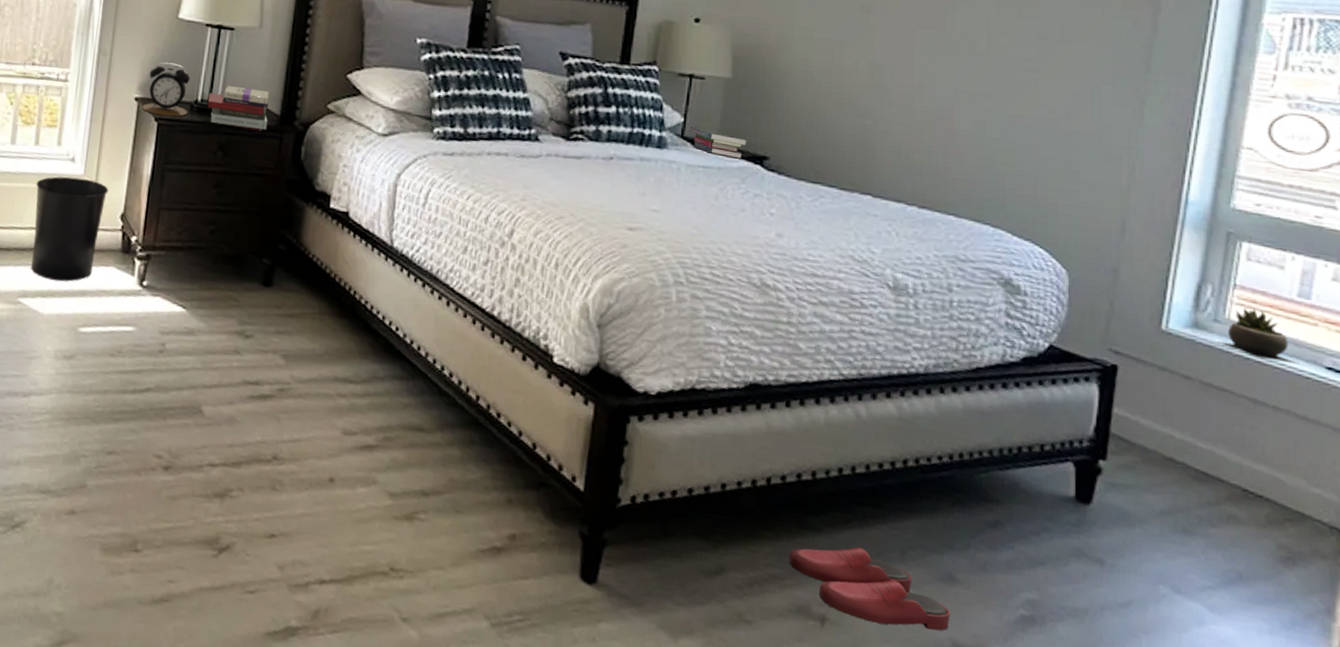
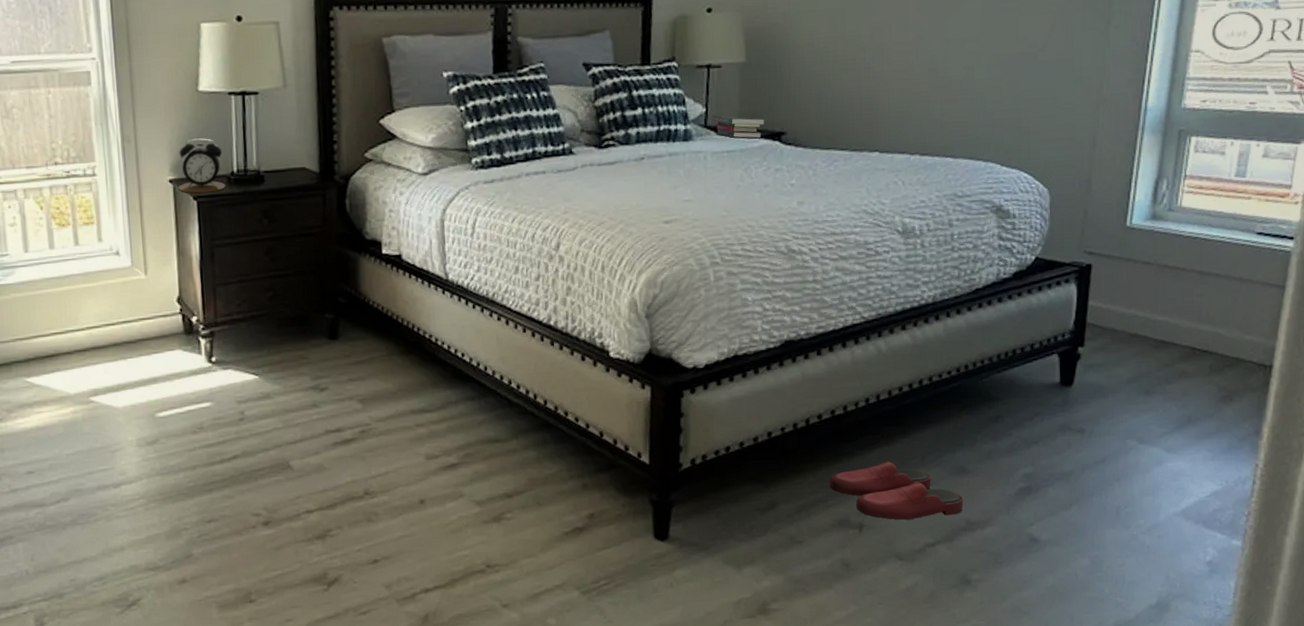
waste bin: present [31,176,109,281] -> none [84,270,160,374]
books: present [208,85,270,132] -> none [244,150,308,193]
succulent plant: present [1217,308,1300,364] -> none [1171,194,1237,236]

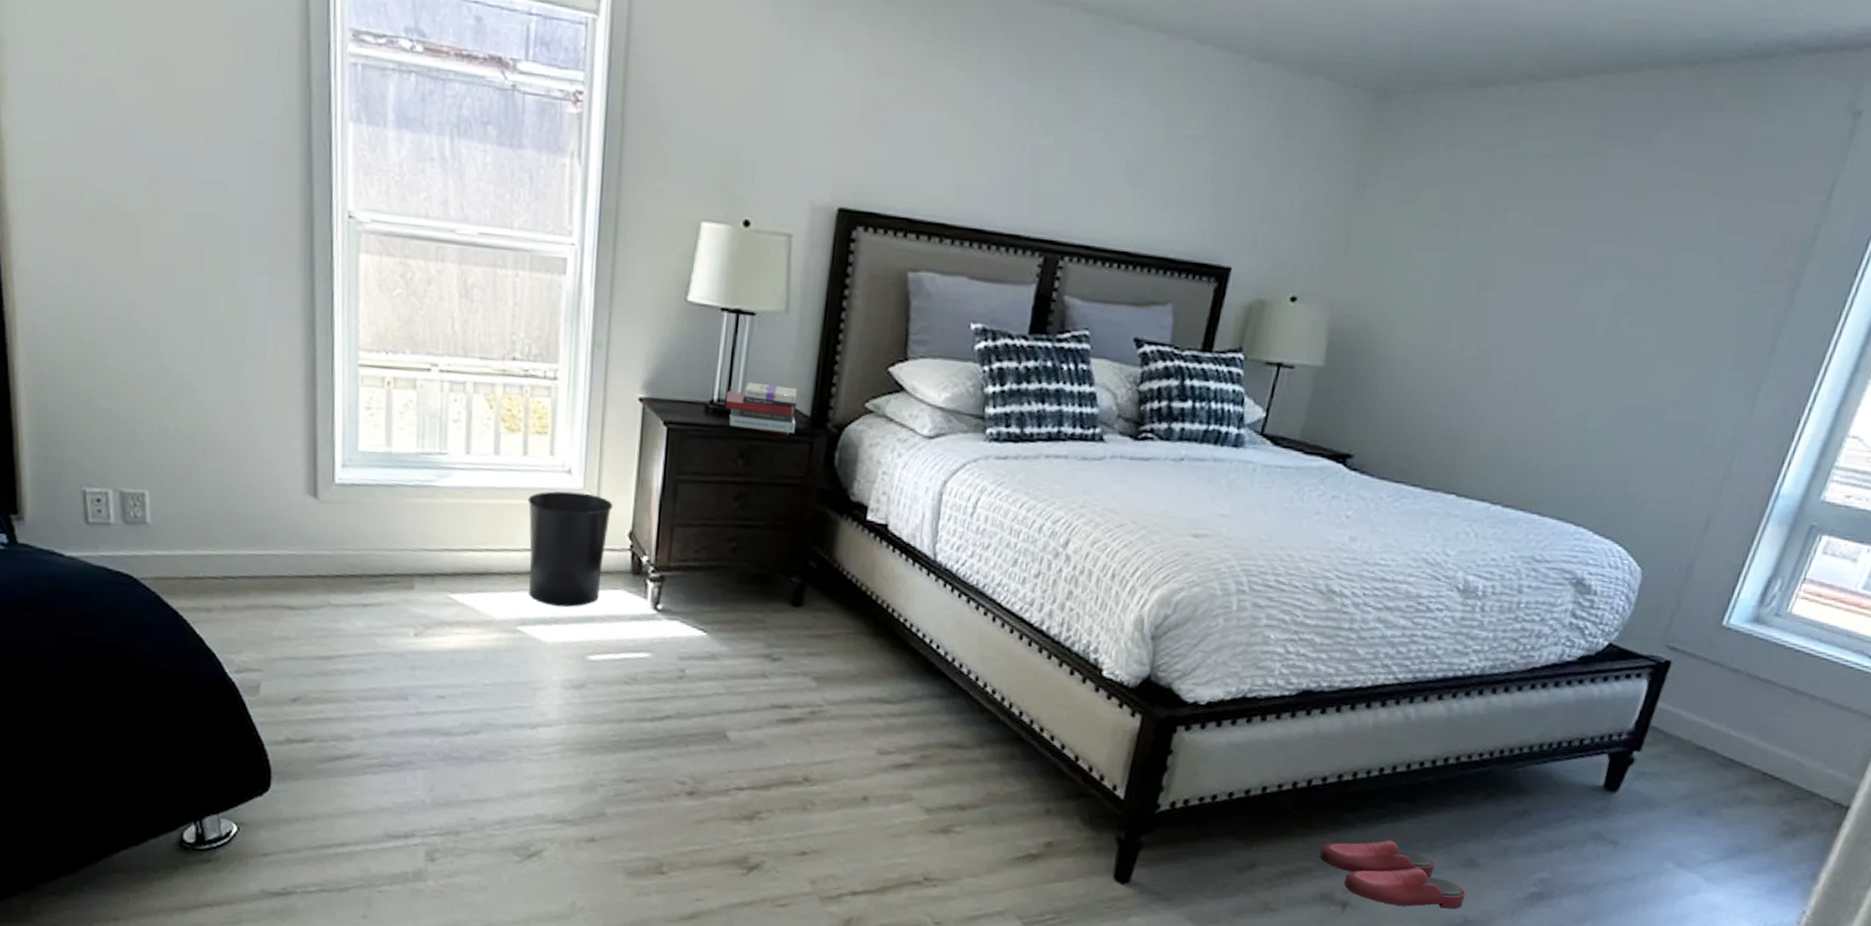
waste bin: none [84,270,160,374] -> present [528,491,613,607]
alarm clock: present [178,138,226,194] -> none [648,355,704,420]
books: none [244,150,308,193] -> present [726,381,798,436]
books: present [711,115,765,139] -> none [1270,423,1332,458]

